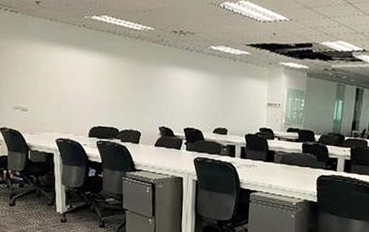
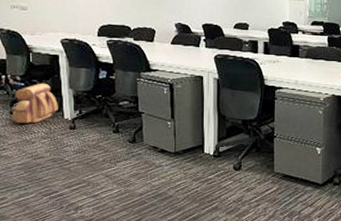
backpack: none [11,178,52,216] -> present [12,83,58,124]

